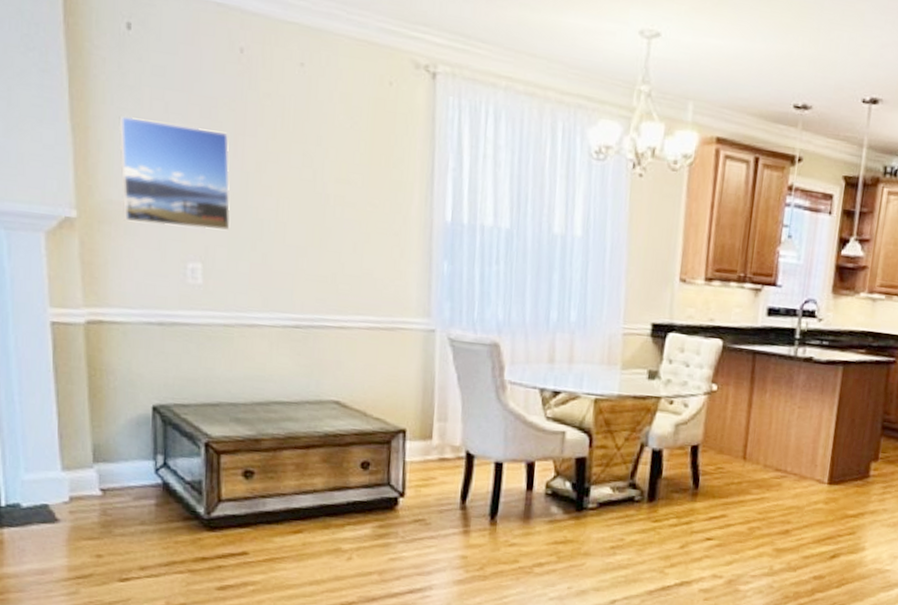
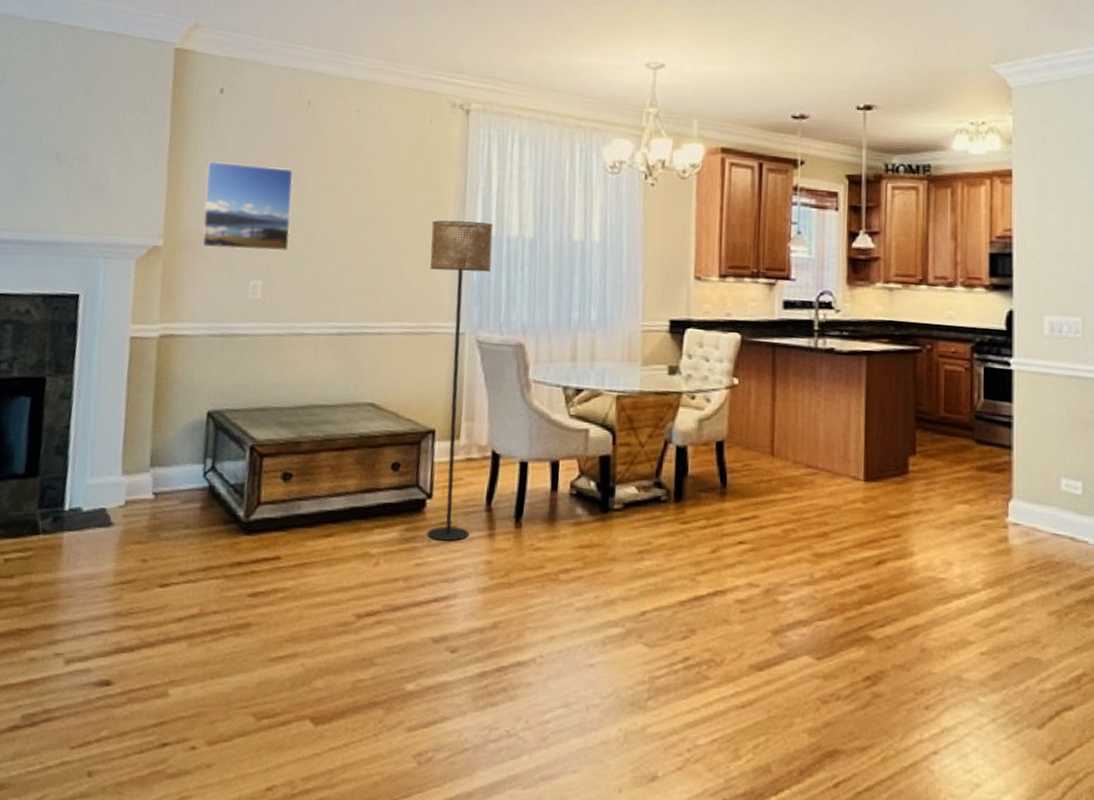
floor lamp: none [395,203,465,538] -> present [427,220,494,542]

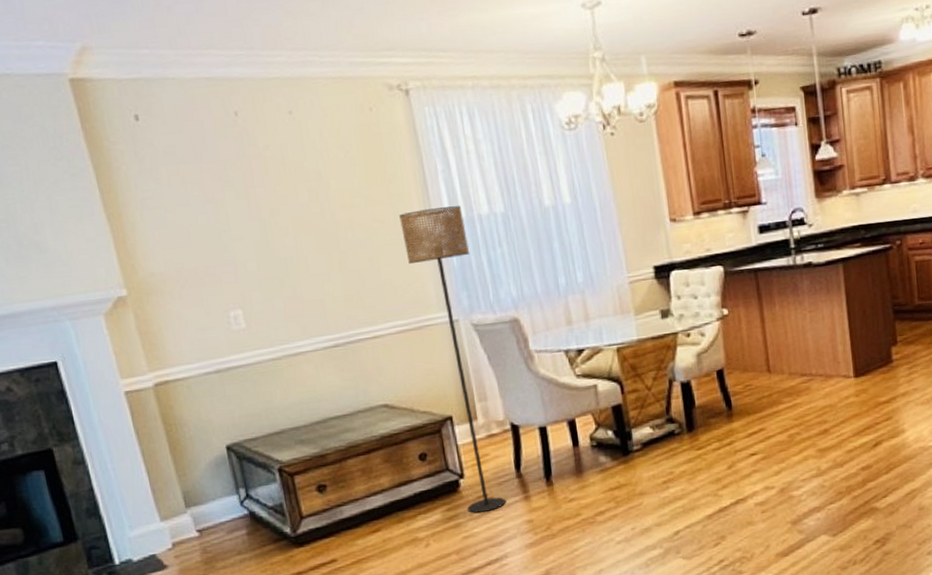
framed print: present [201,160,294,252] -> none [145,189,260,288]

